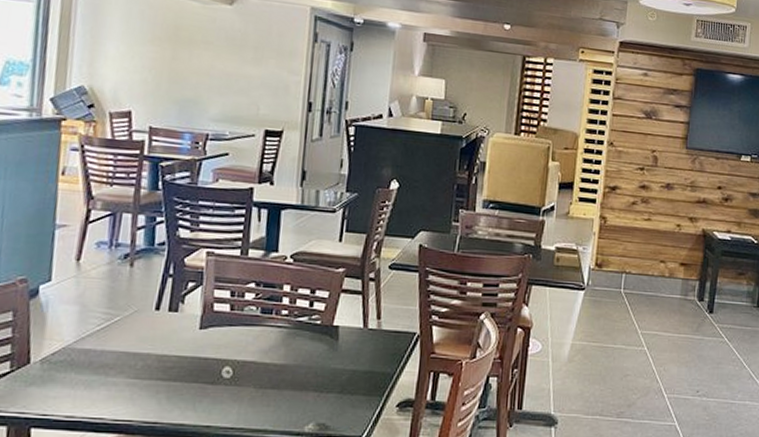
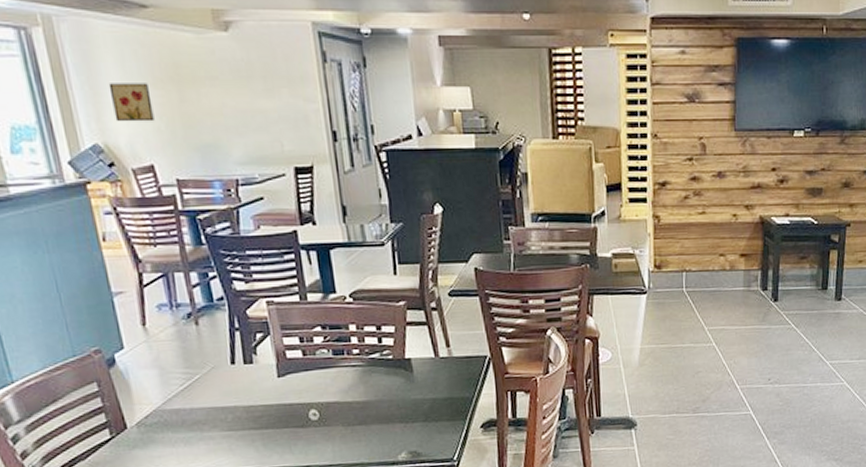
wall art: none [107,35,146,73] -> present [108,83,155,122]

